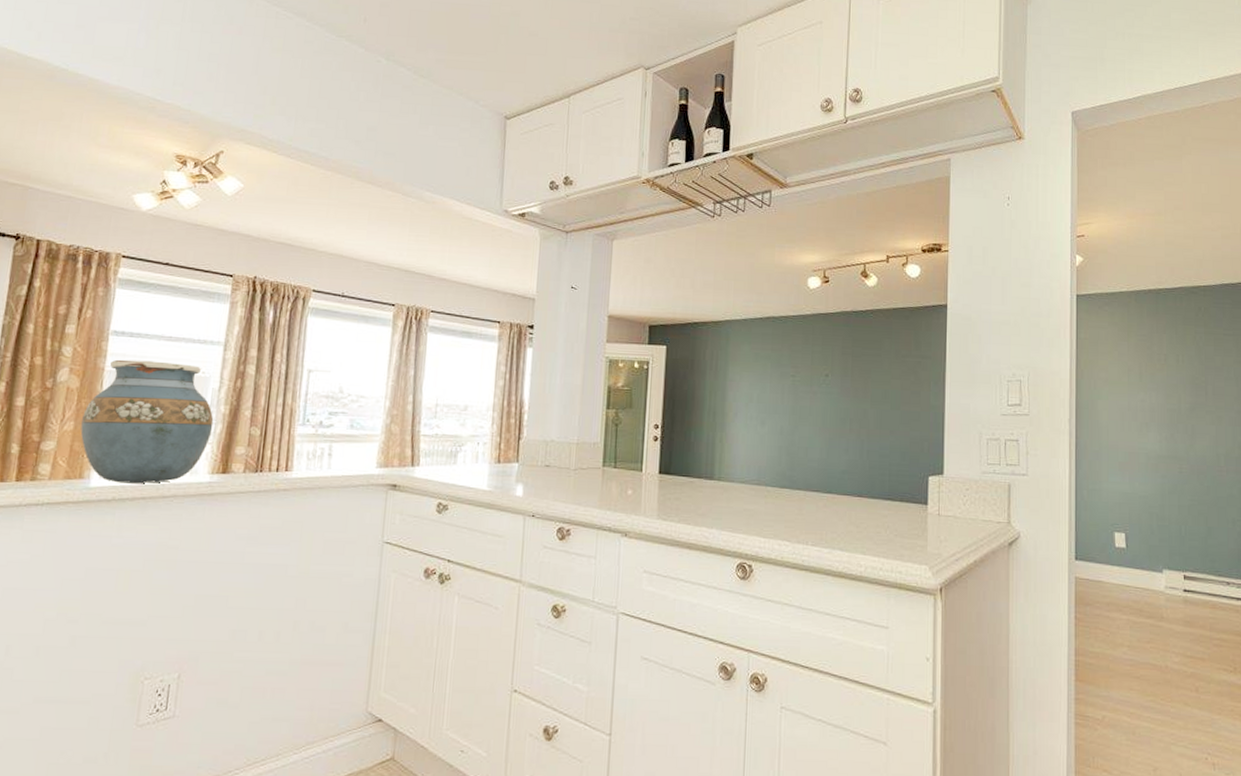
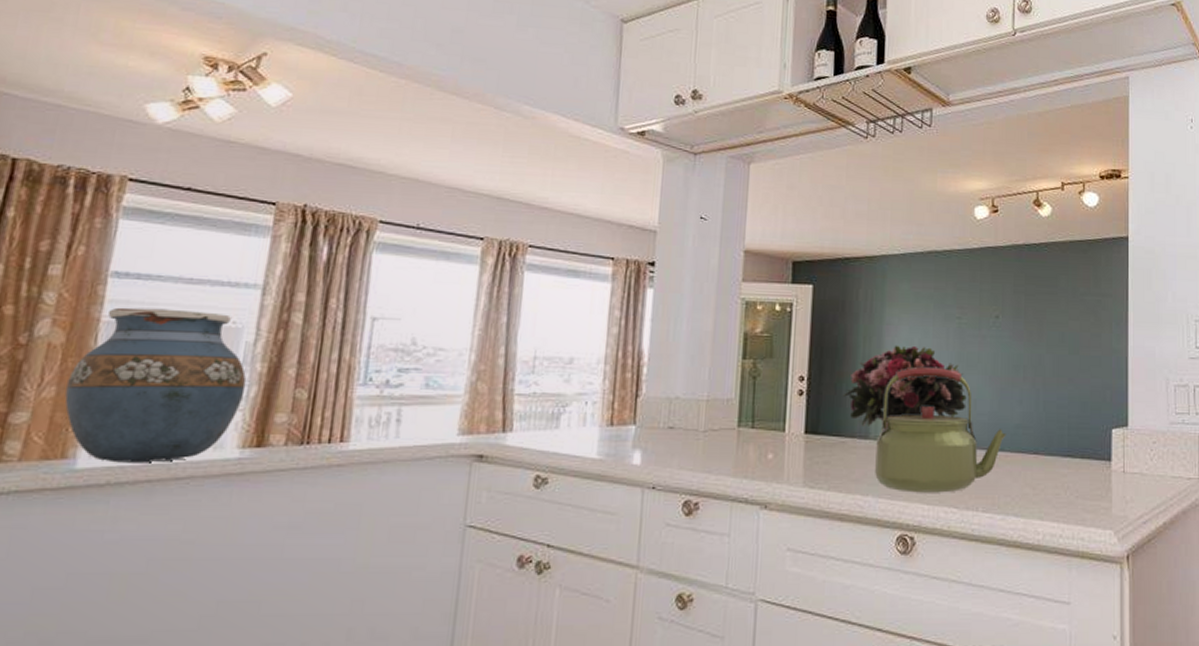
bouquet: none [691,399,799,475] -> present [842,345,967,433]
kettle: none [719,418,834,528] -> present [875,367,1006,493]

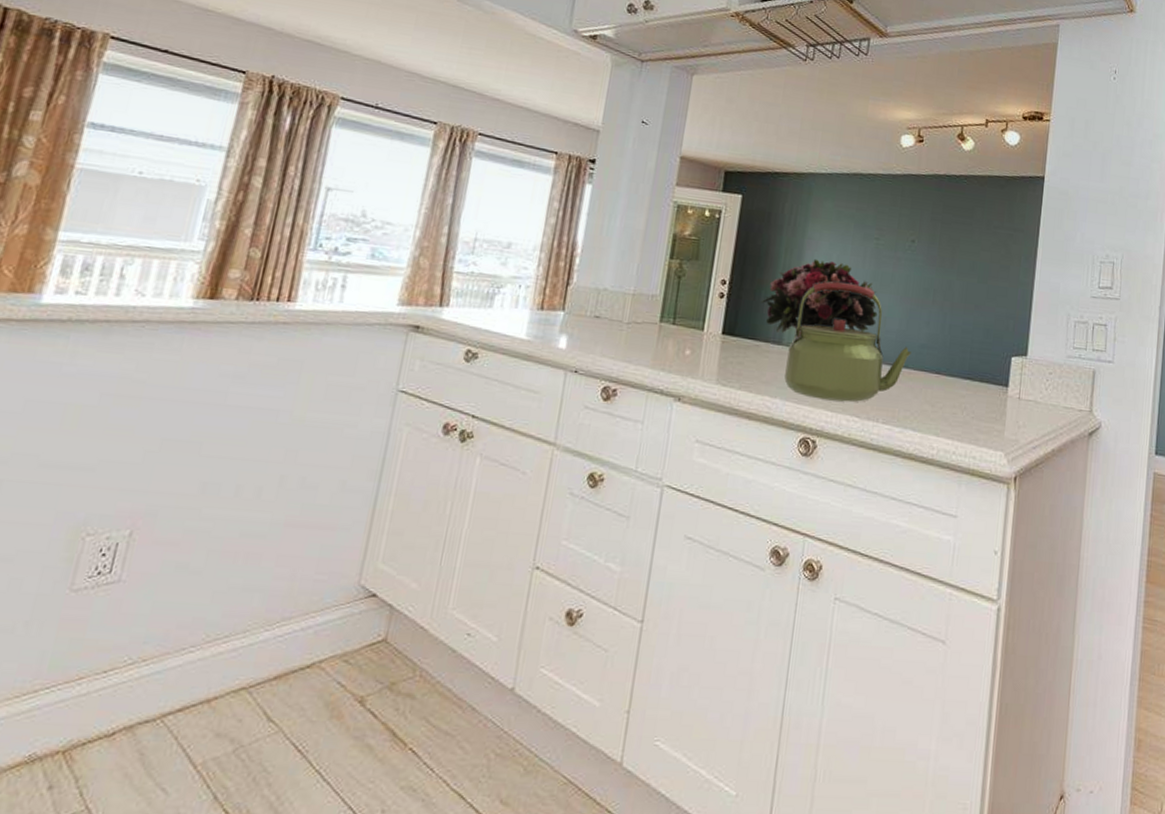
vase: present [65,307,247,463] -> none [35,156,205,304]

